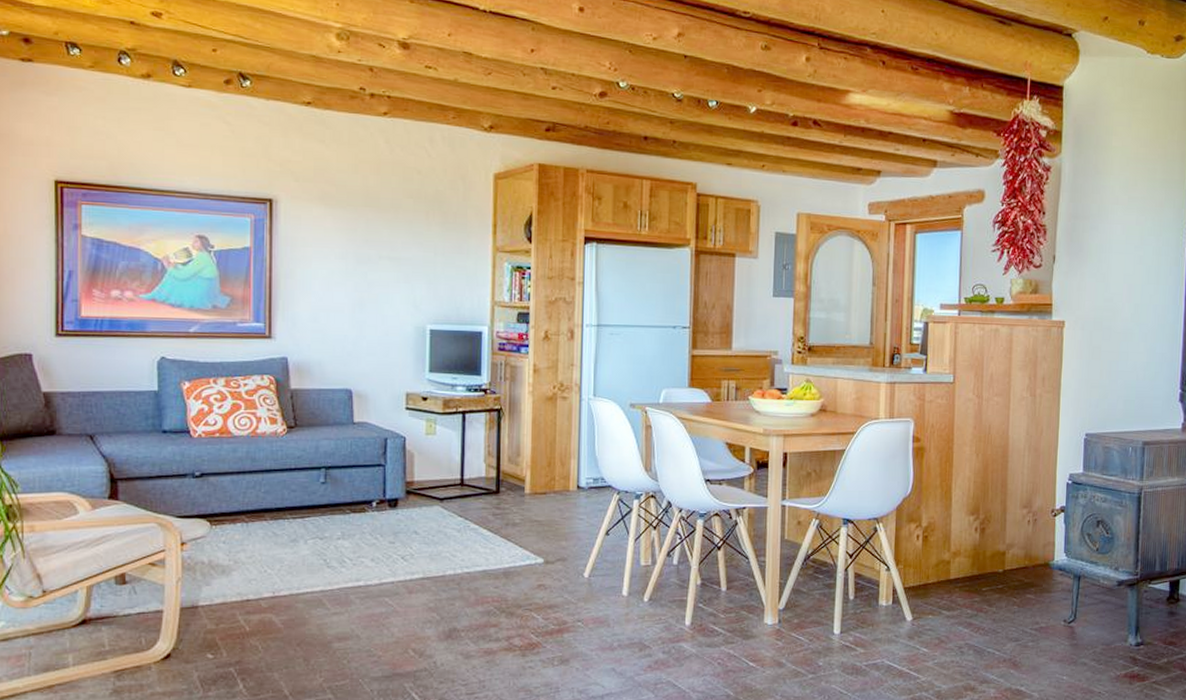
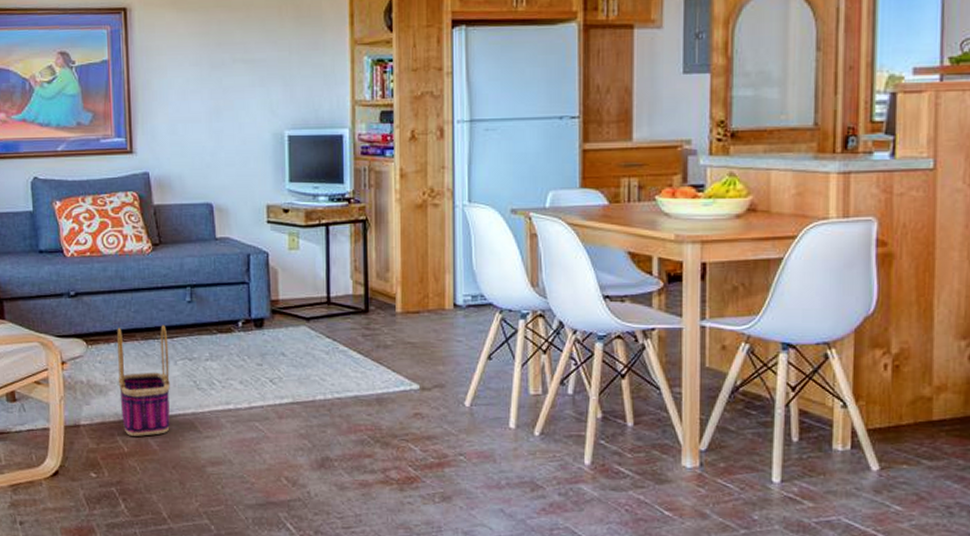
basket: none [243,505,299,615] -> present [117,325,170,436]

